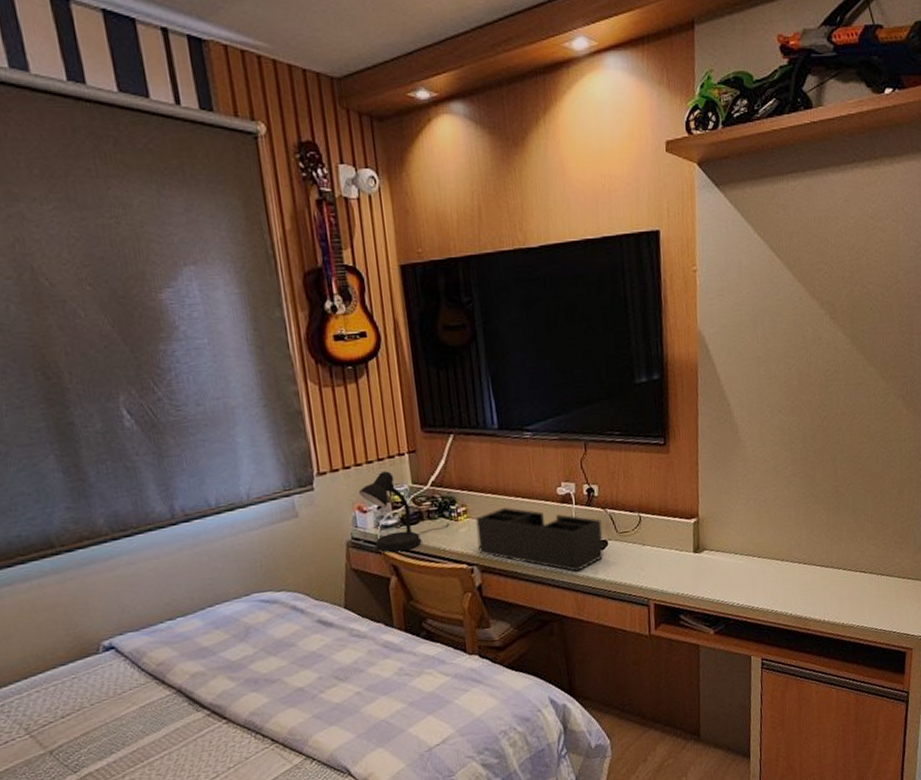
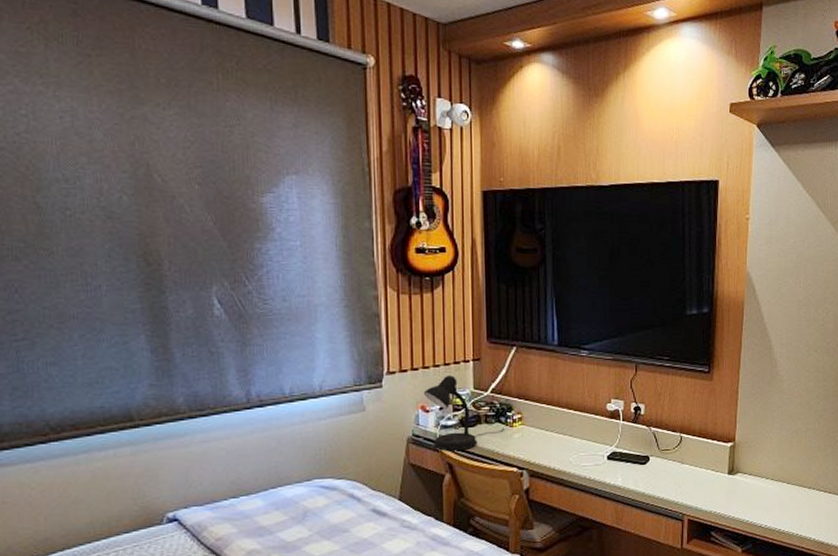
desk organizer: present [475,507,604,572] -> none [529,417,646,483]

